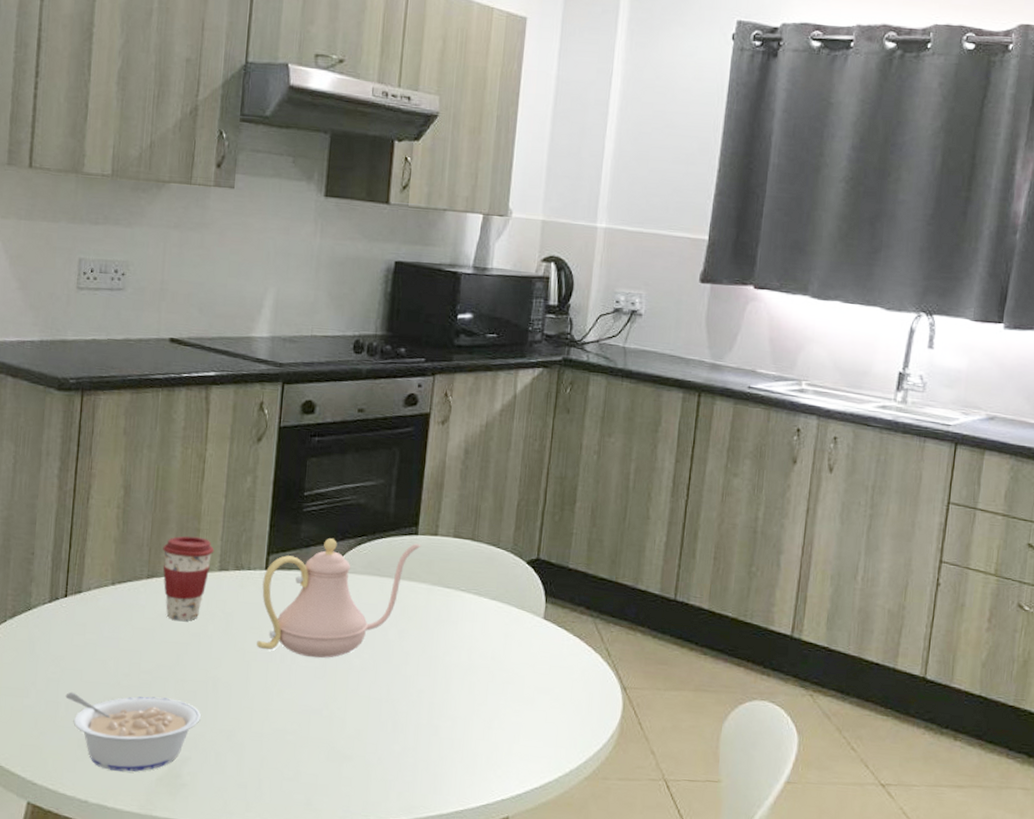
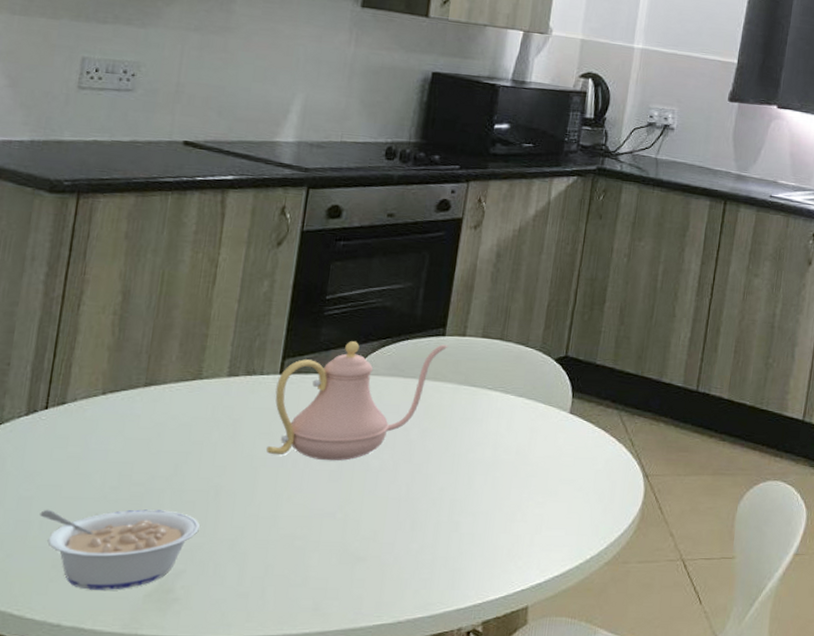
coffee cup: present [163,535,215,621] -> none [163,341,224,429]

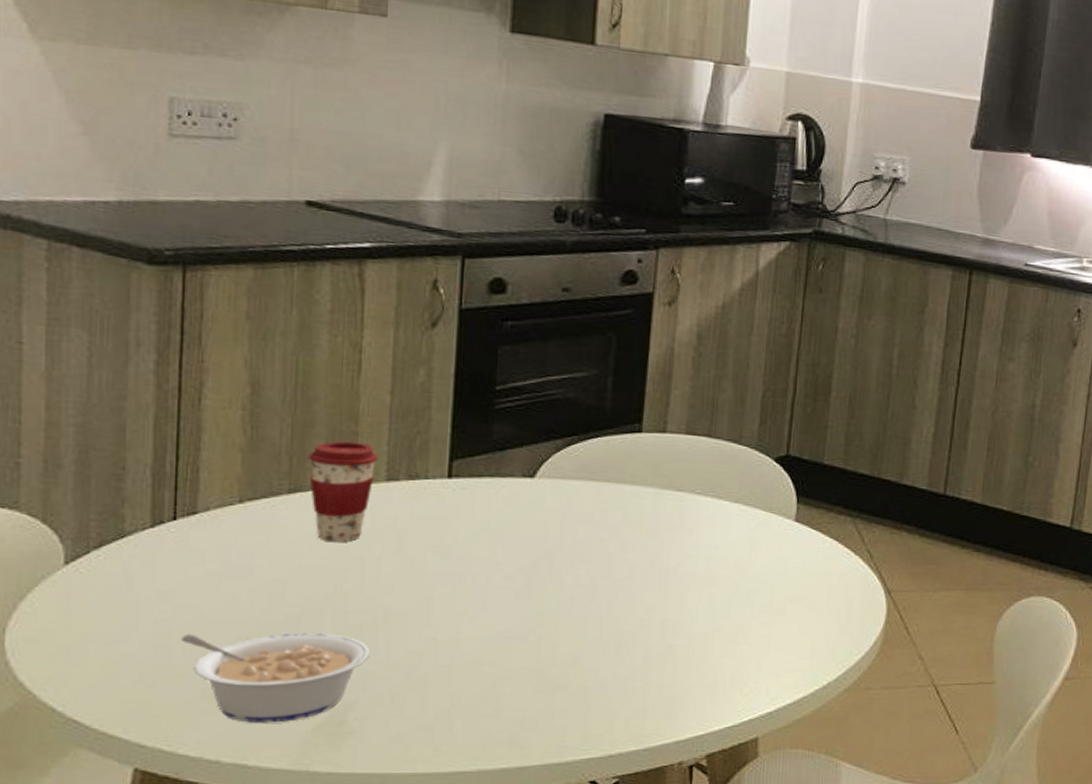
coffee cup: none [163,341,224,429] -> present [308,441,379,542]
teapot: present [266,341,448,461] -> none [440,439,646,578]

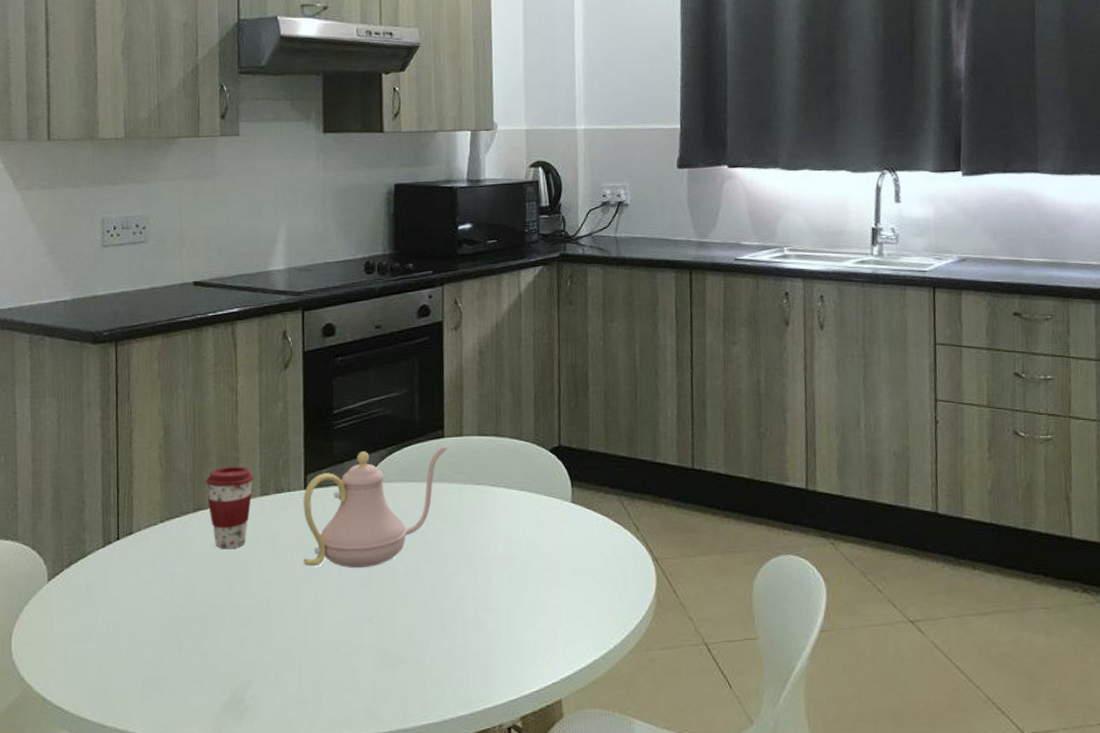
legume: present [181,633,369,723] -> none [126,625,257,703]
teapot: none [440,439,646,578] -> present [303,446,449,569]

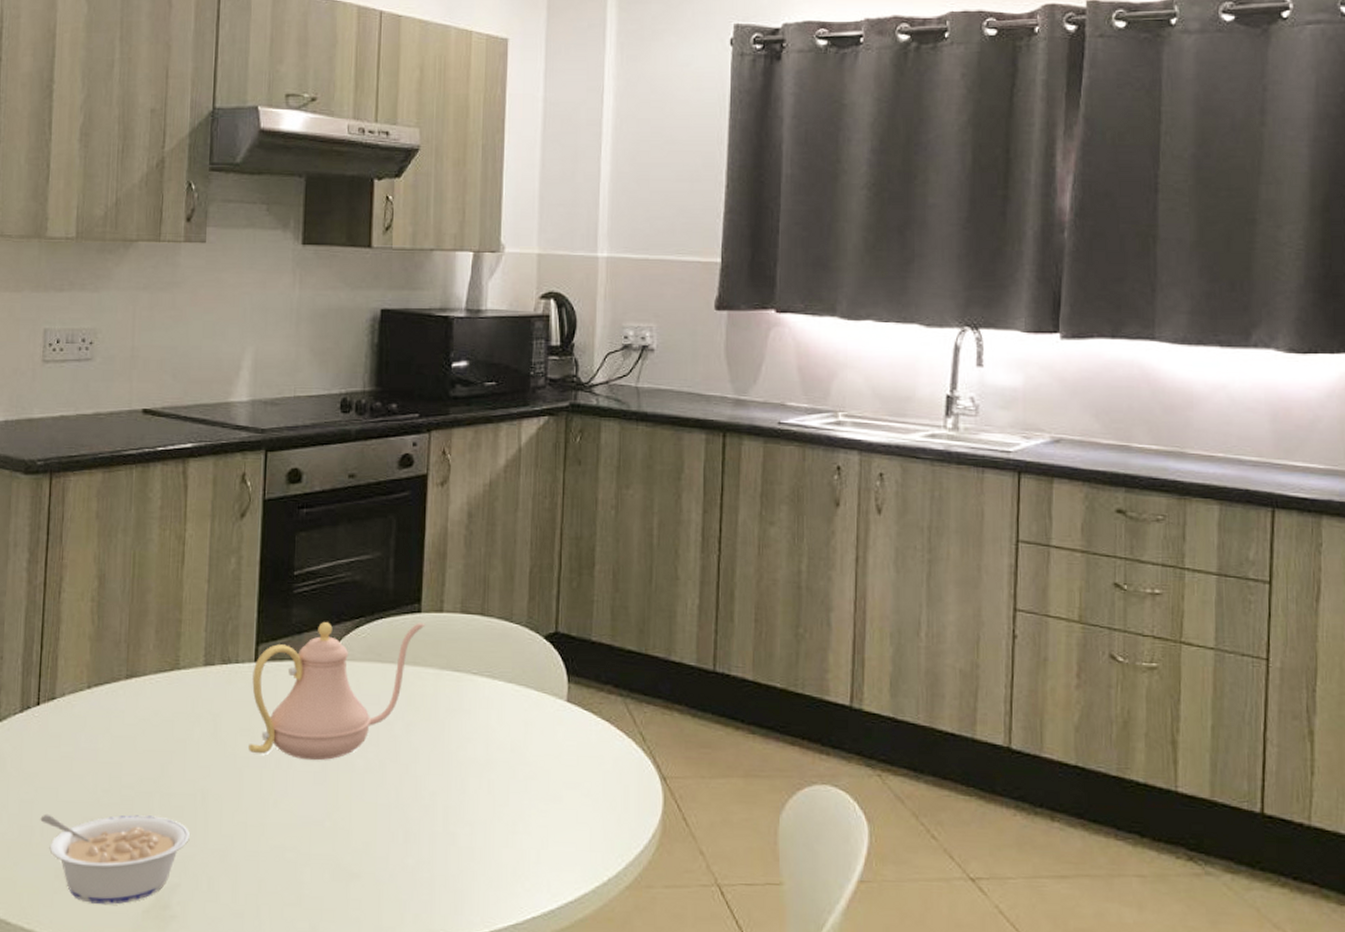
legume: none [126,625,257,703] -> present [40,813,190,904]
coffee cup: present [205,466,255,549] -> none [142,628,198,725]

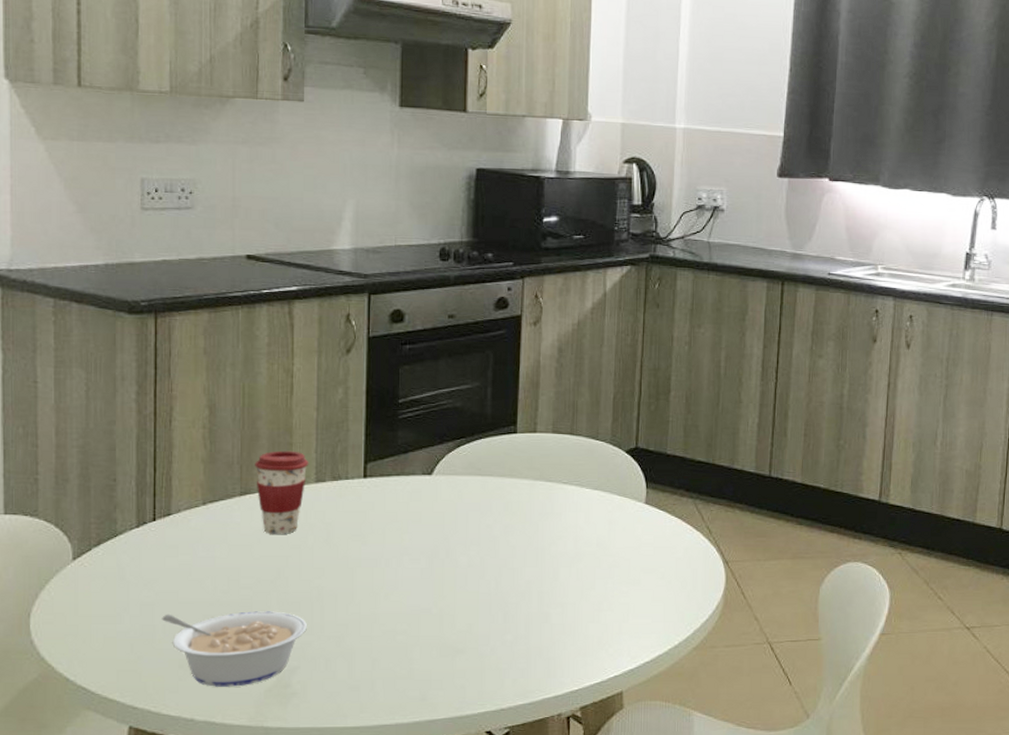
coffee cup: none [142,628,198,725] -> present [255,450,309,534]
teapot: present [249,622,426,761] -> none [360,442,521,559]

